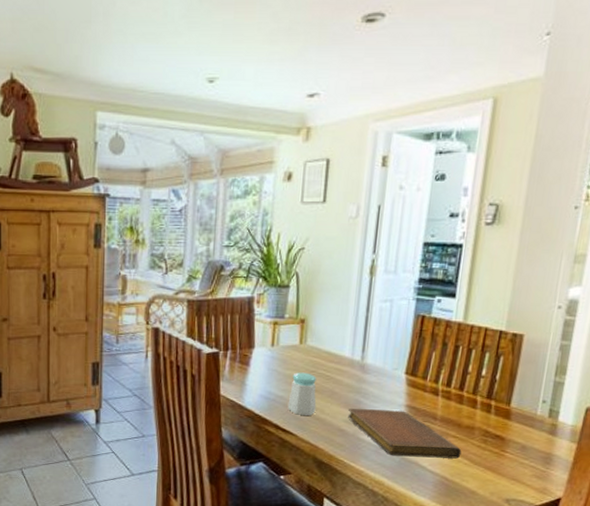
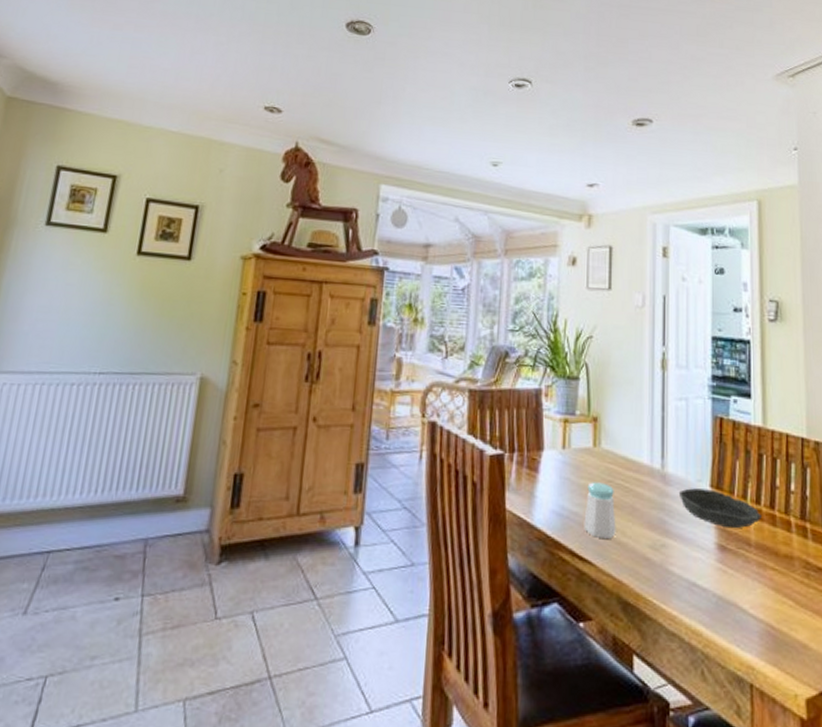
notebook: present [348,409,462,459] -> none [653,530,784,599]
bowl: none [375,375,450,407] -> present [678,488,761,529]

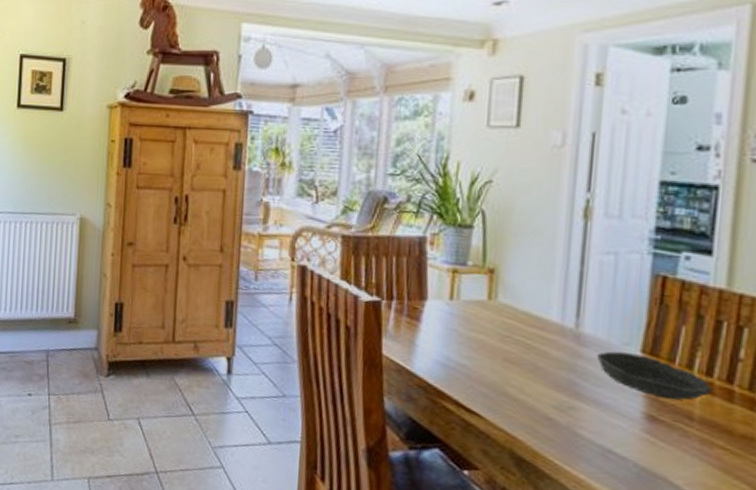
salt shaker: present [583,482,616,539] -> none [472,335,513,394]

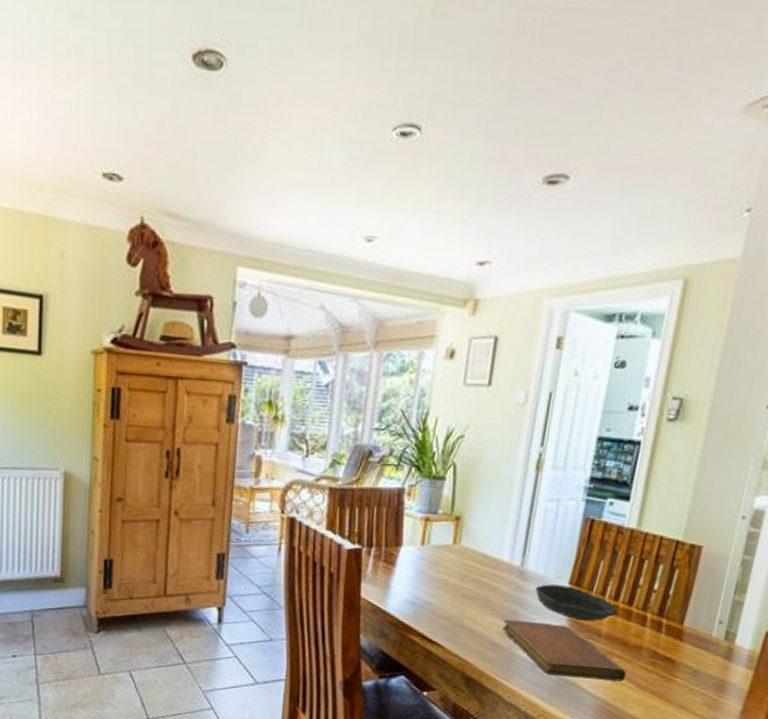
notebook: none [558,391,737,481] -> present [502,620,627,682]

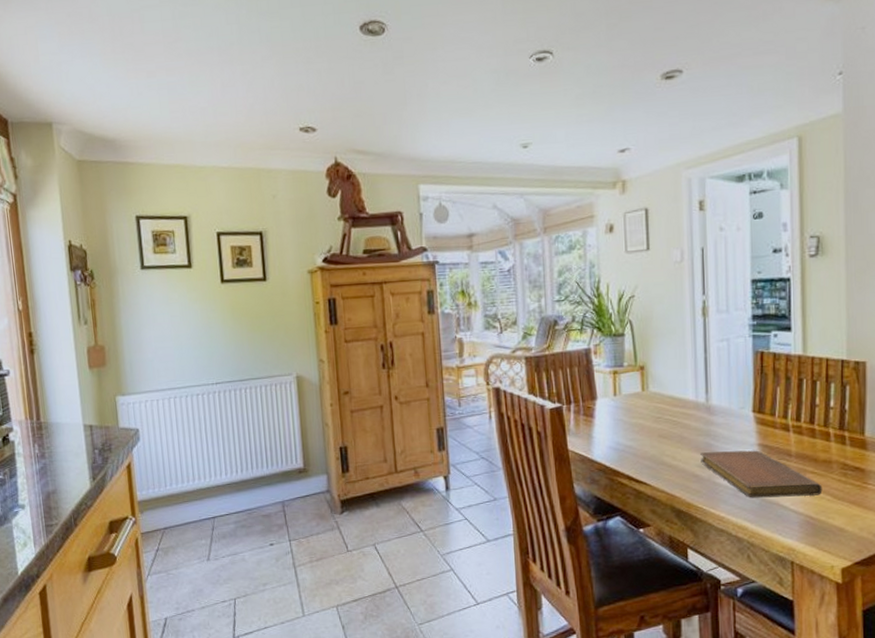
bowl: present [535,584,618,622] -> none [722,414,801,444]

